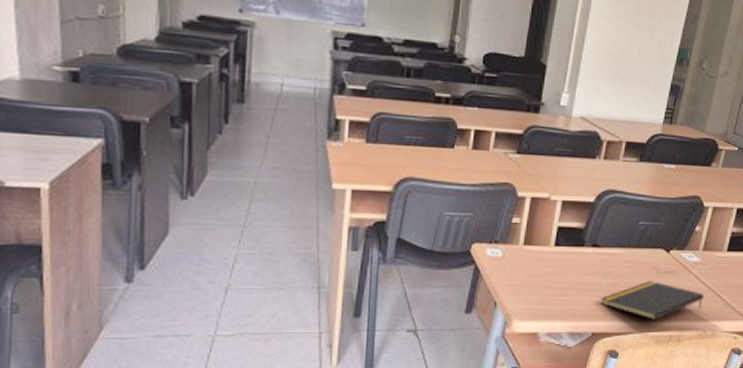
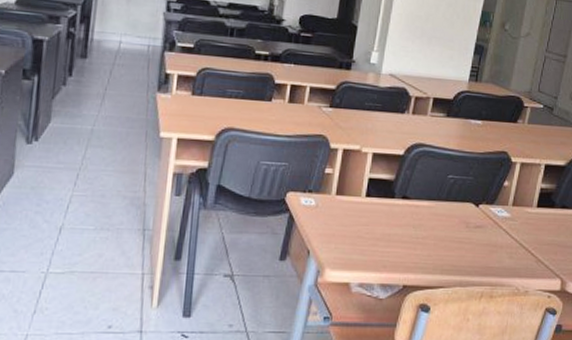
notepad: present [601,280,704,320] -> none [411,234,516,274]

